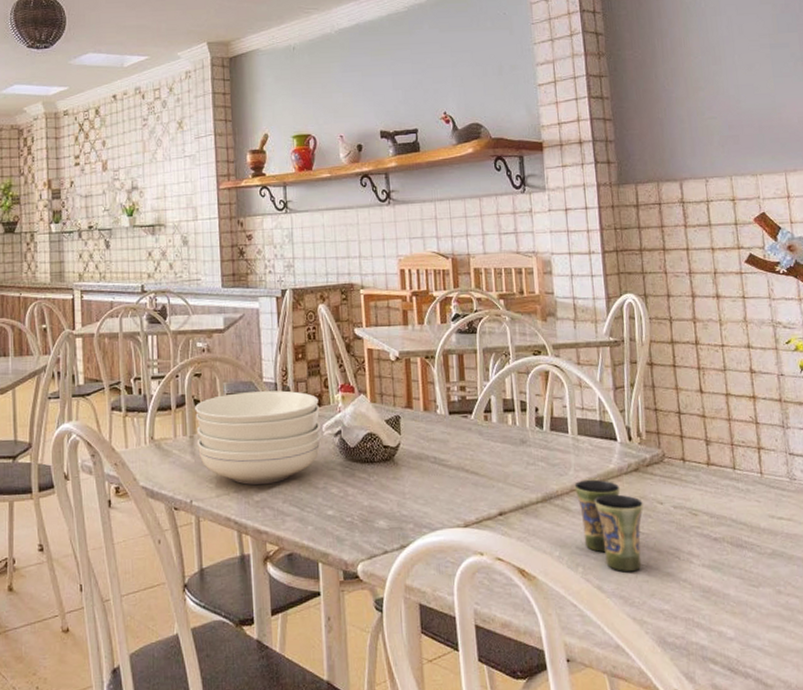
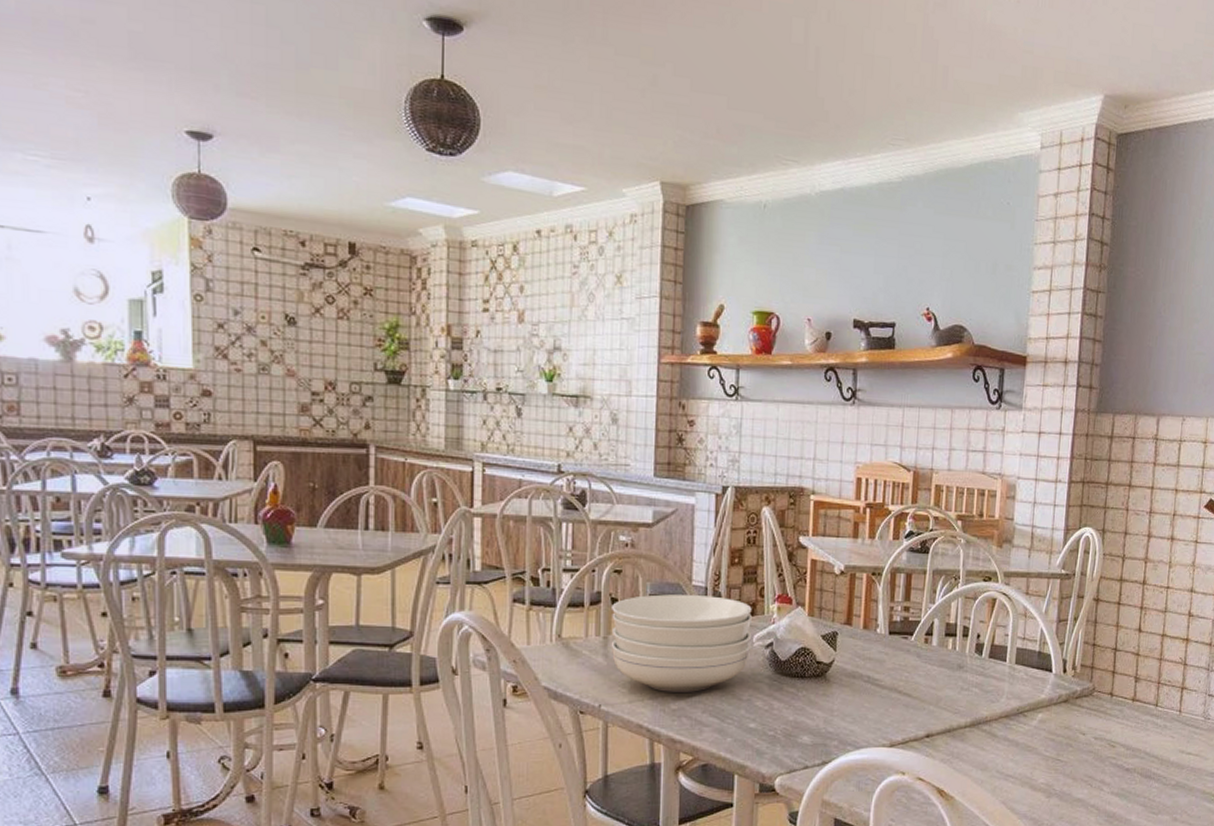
cup: present [574,479,644,571] -> none [1004,708,1068,795]

